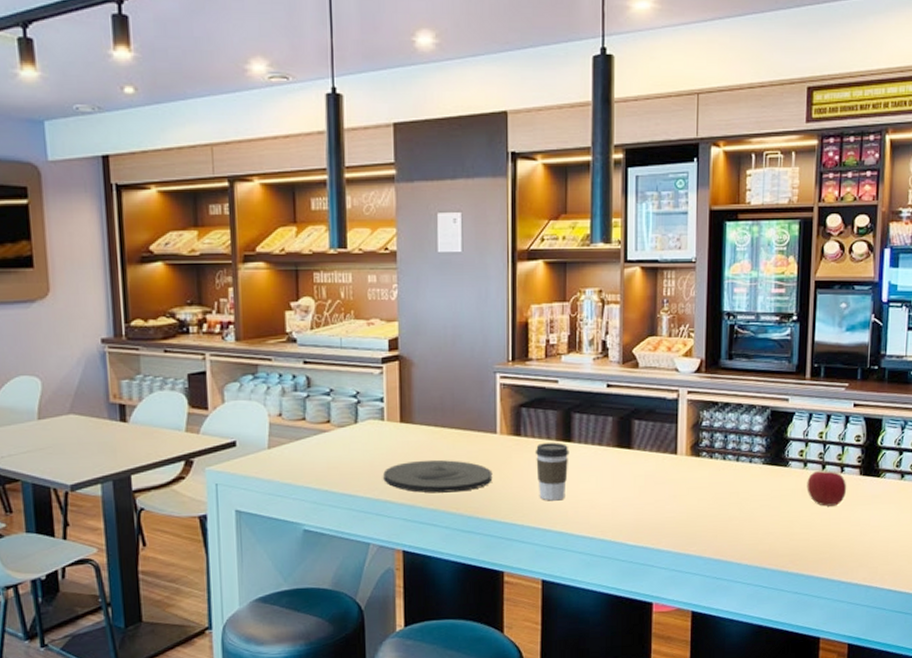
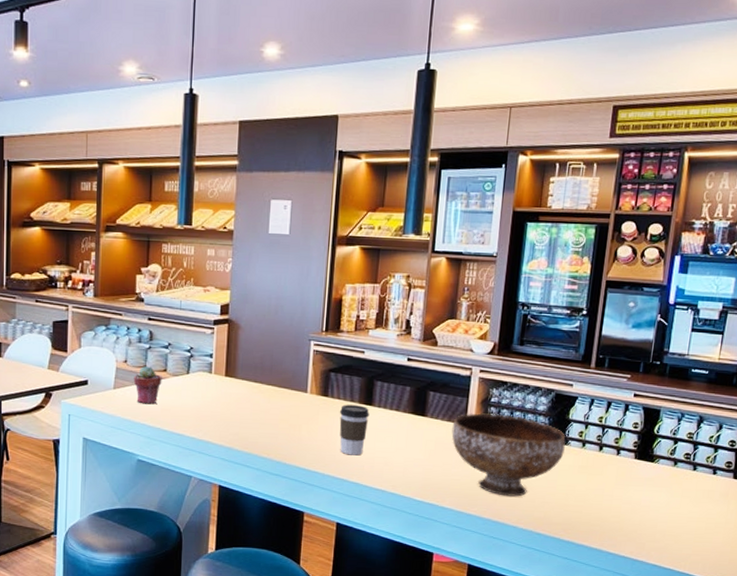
potted succulent: none [291,417,326,464] -> present [133,365,162,405]
plate: present [383,459,493,493] -> none [207,410,301,440]
bowl: none [662,439,786,530] -> present [451,413,566,497]
apple: present [806,471,847,507] -> none [583,452,622,484]

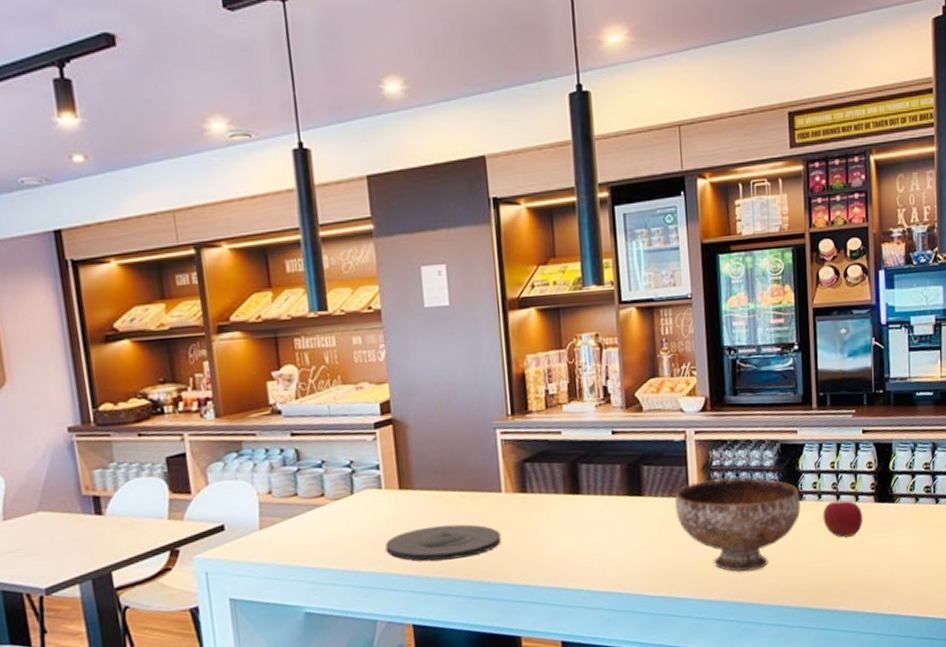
potted succulent: present [133,365,162,405] -> none [283,493,321,542]
plate: none [207,410,301,440] -> present [385,524,502,562]
coffee cup: present [339,405,370,456] -> none [543,496,579,558]
apple: none [583,452,622,484] -> present [823,500,863,538]

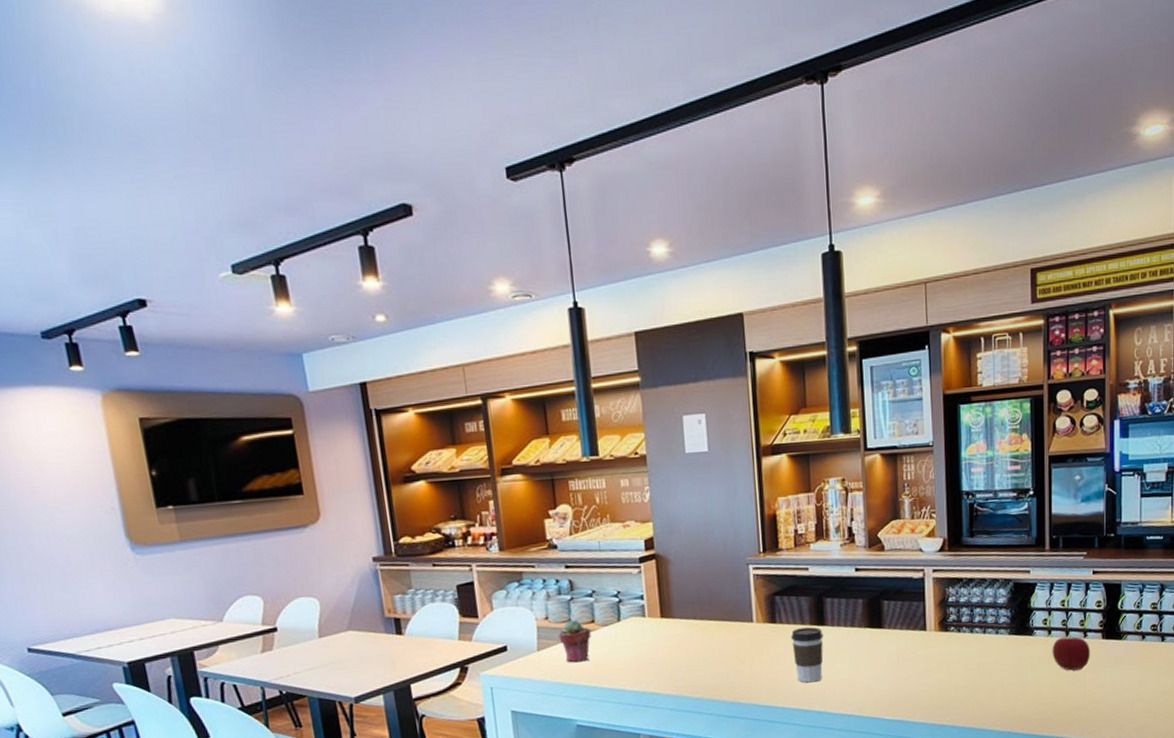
potted succulent: none [283,493,321,542] -> present [558,619,591,663]
plate: present [385,524,502,562] -> none [648,650,752,683]
coffee cup: none [543,496,579,558] -> present [790,627,824,683]
bowl: present [674,477,801,572] -> none [912,613,1031,700]

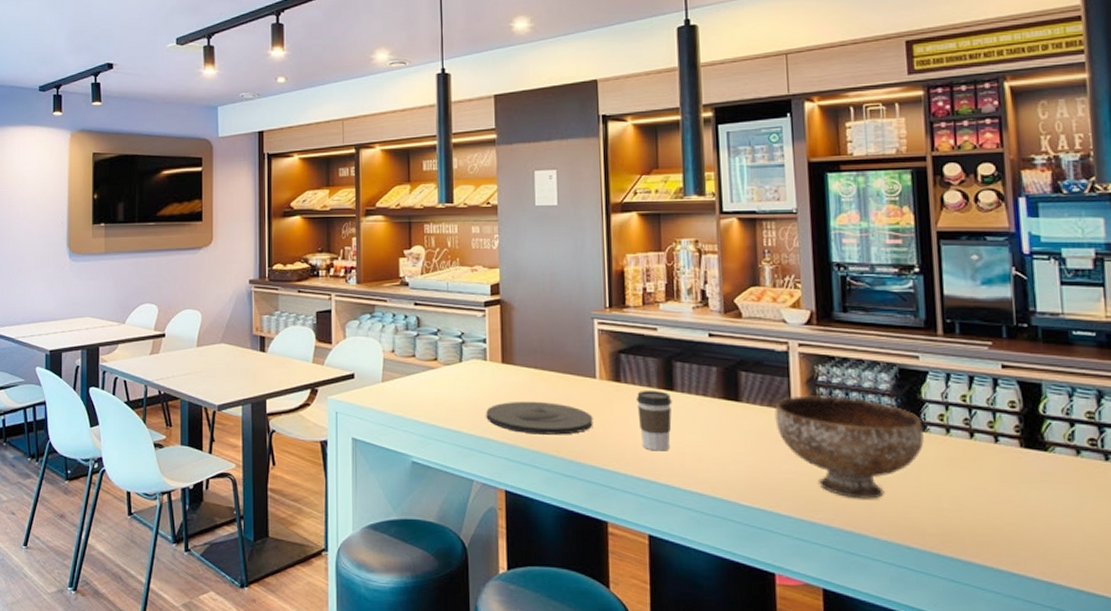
potted succulent: present [558,619,591,663] -> none [402,354,433,398]
plate: none [648,650,752,683] -> present [486,401,593,435]
bowl: none [912,613,1031,700] -> present [774,395,924,499]
apple: present [1052,636,1091,671] -> none [952,439,1006,481]

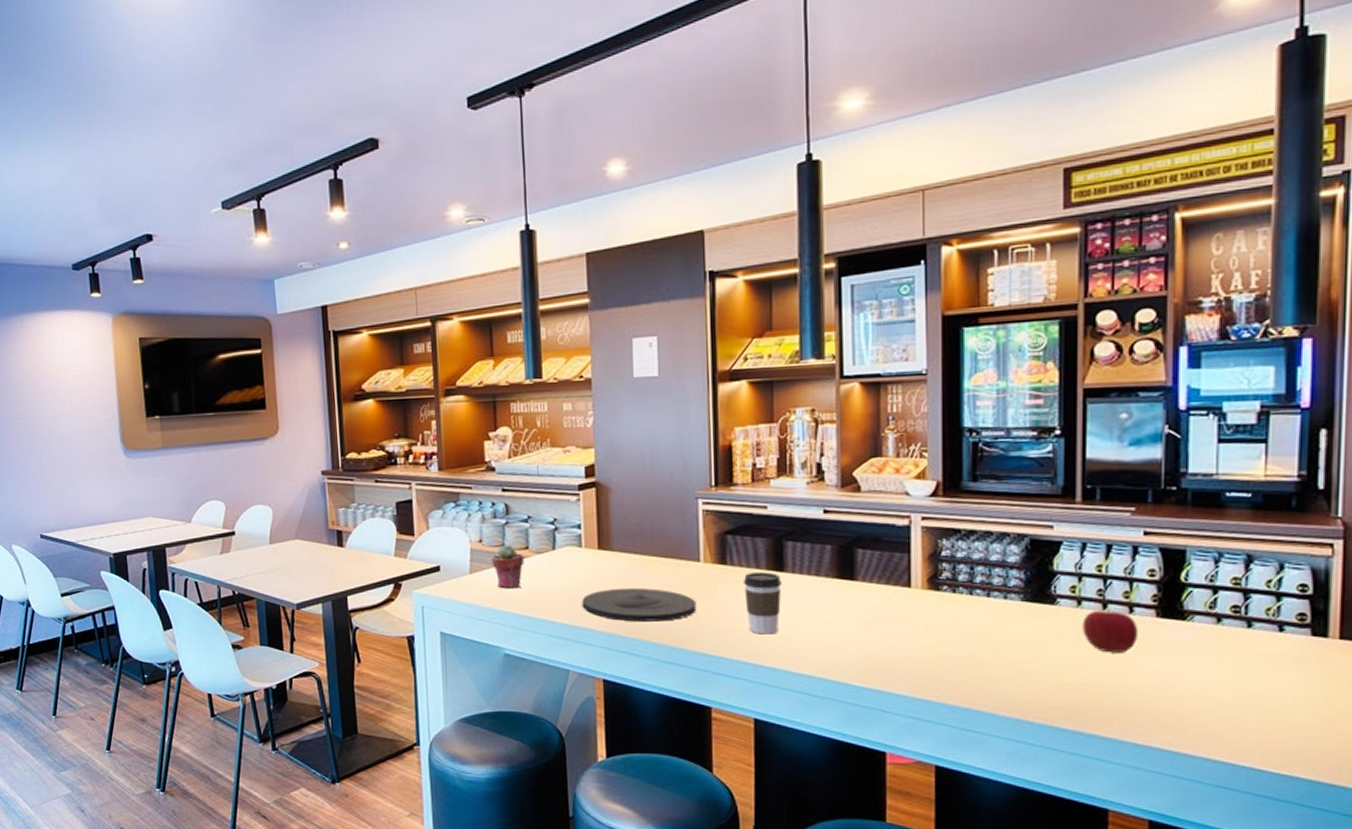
potted succulent: none [402,354,433,398] -> present [491,543,525,589]
bowl: present [774,395,924,499] -> none [892,571,1052,676]
apple: none [952,439,1006,481] -> present [1082,611,1139,653]

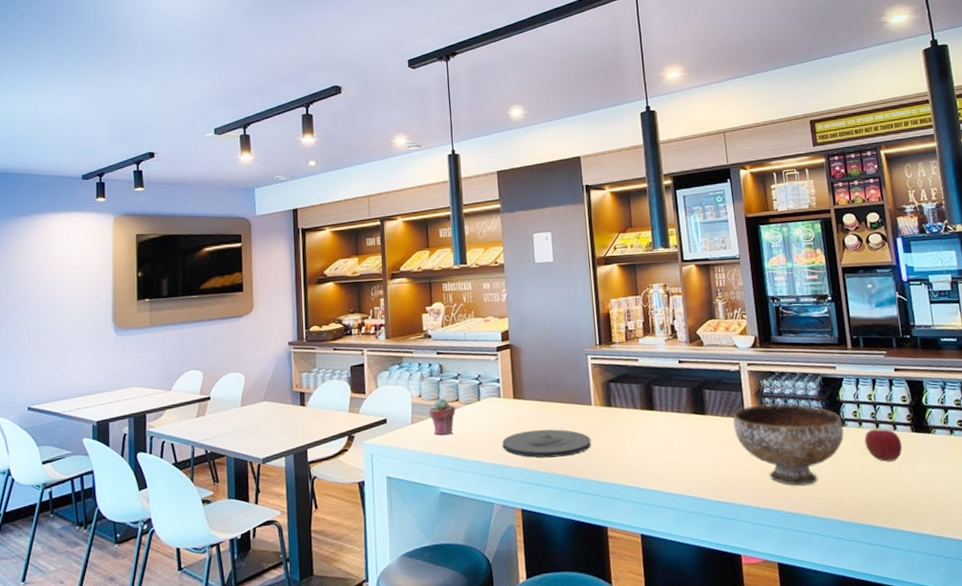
coffee cup: present [742,572,782,635] -> none [624,411,654,463]
bowl: none [892,571,1052,676] -> present [732,404,844,486]

